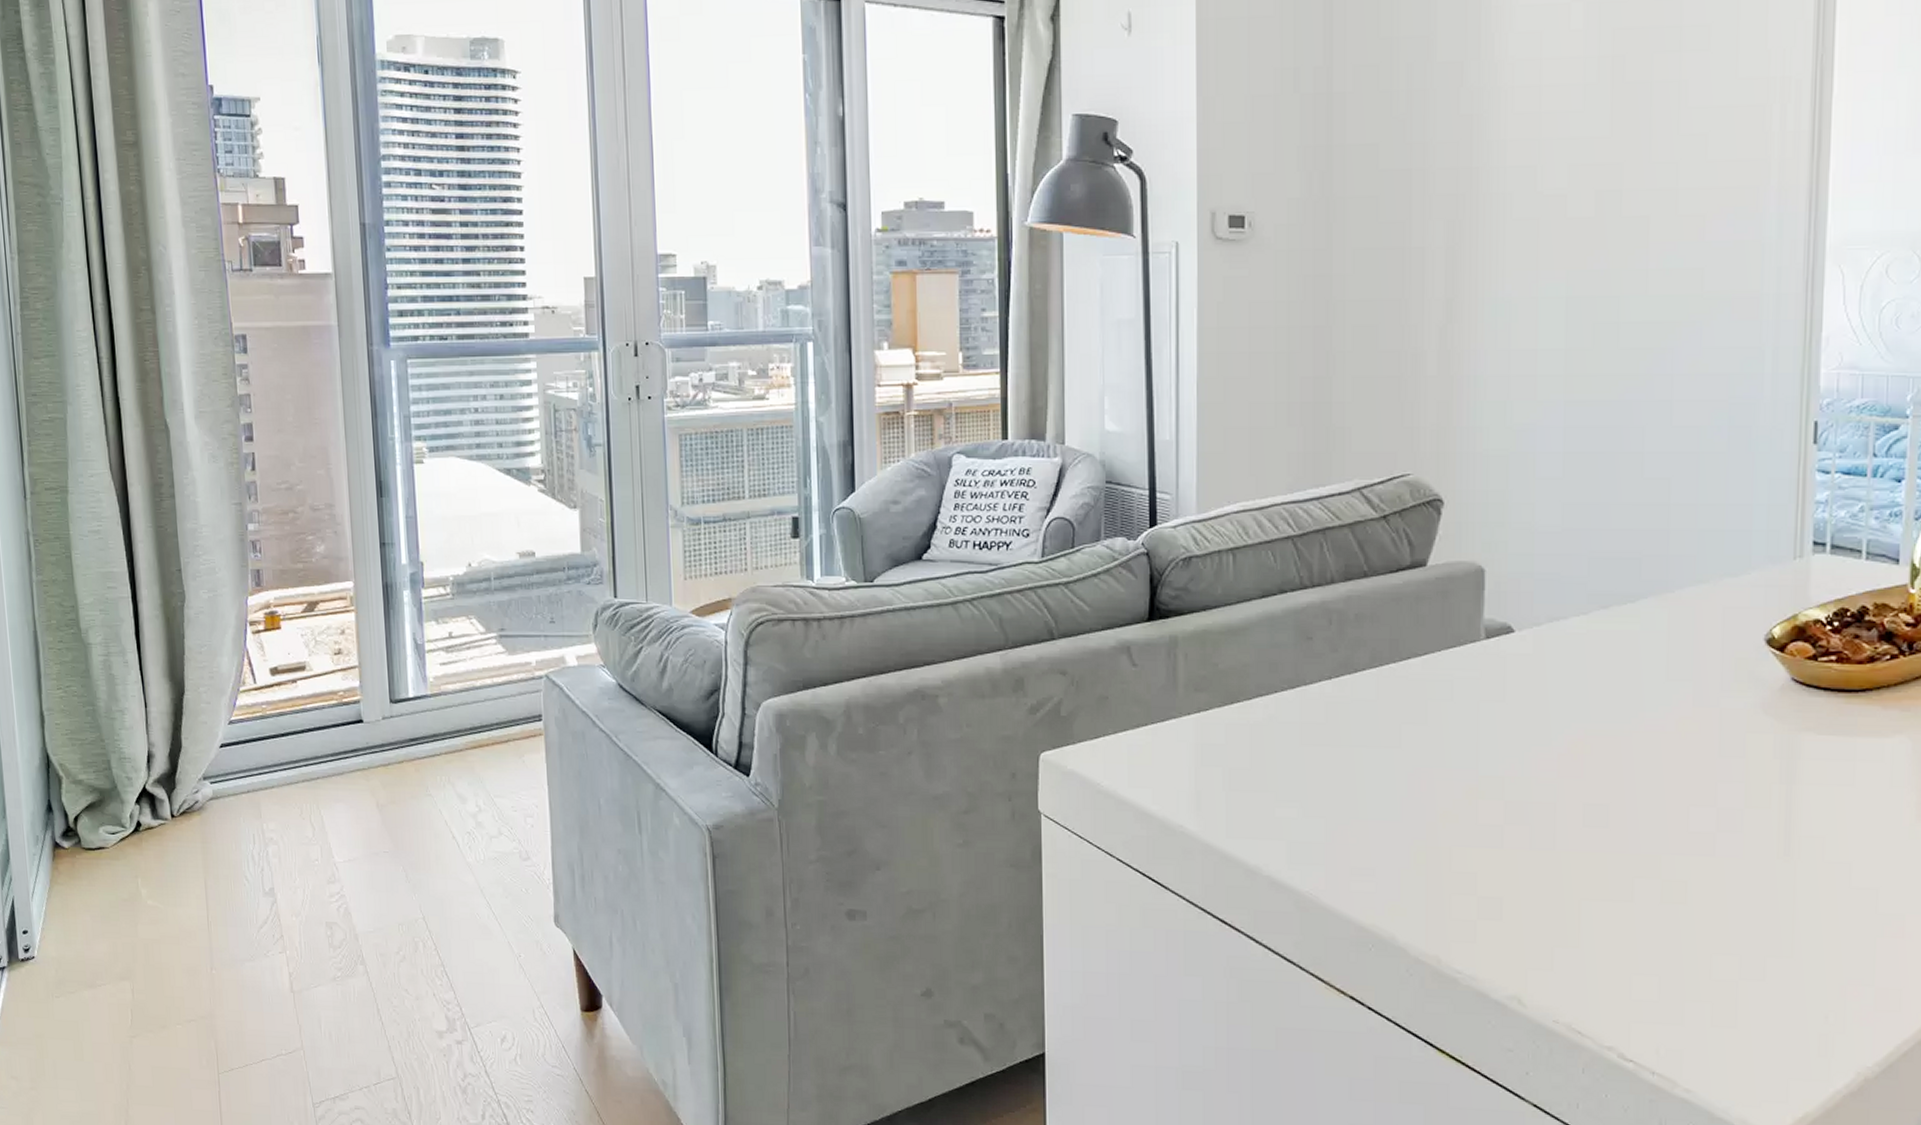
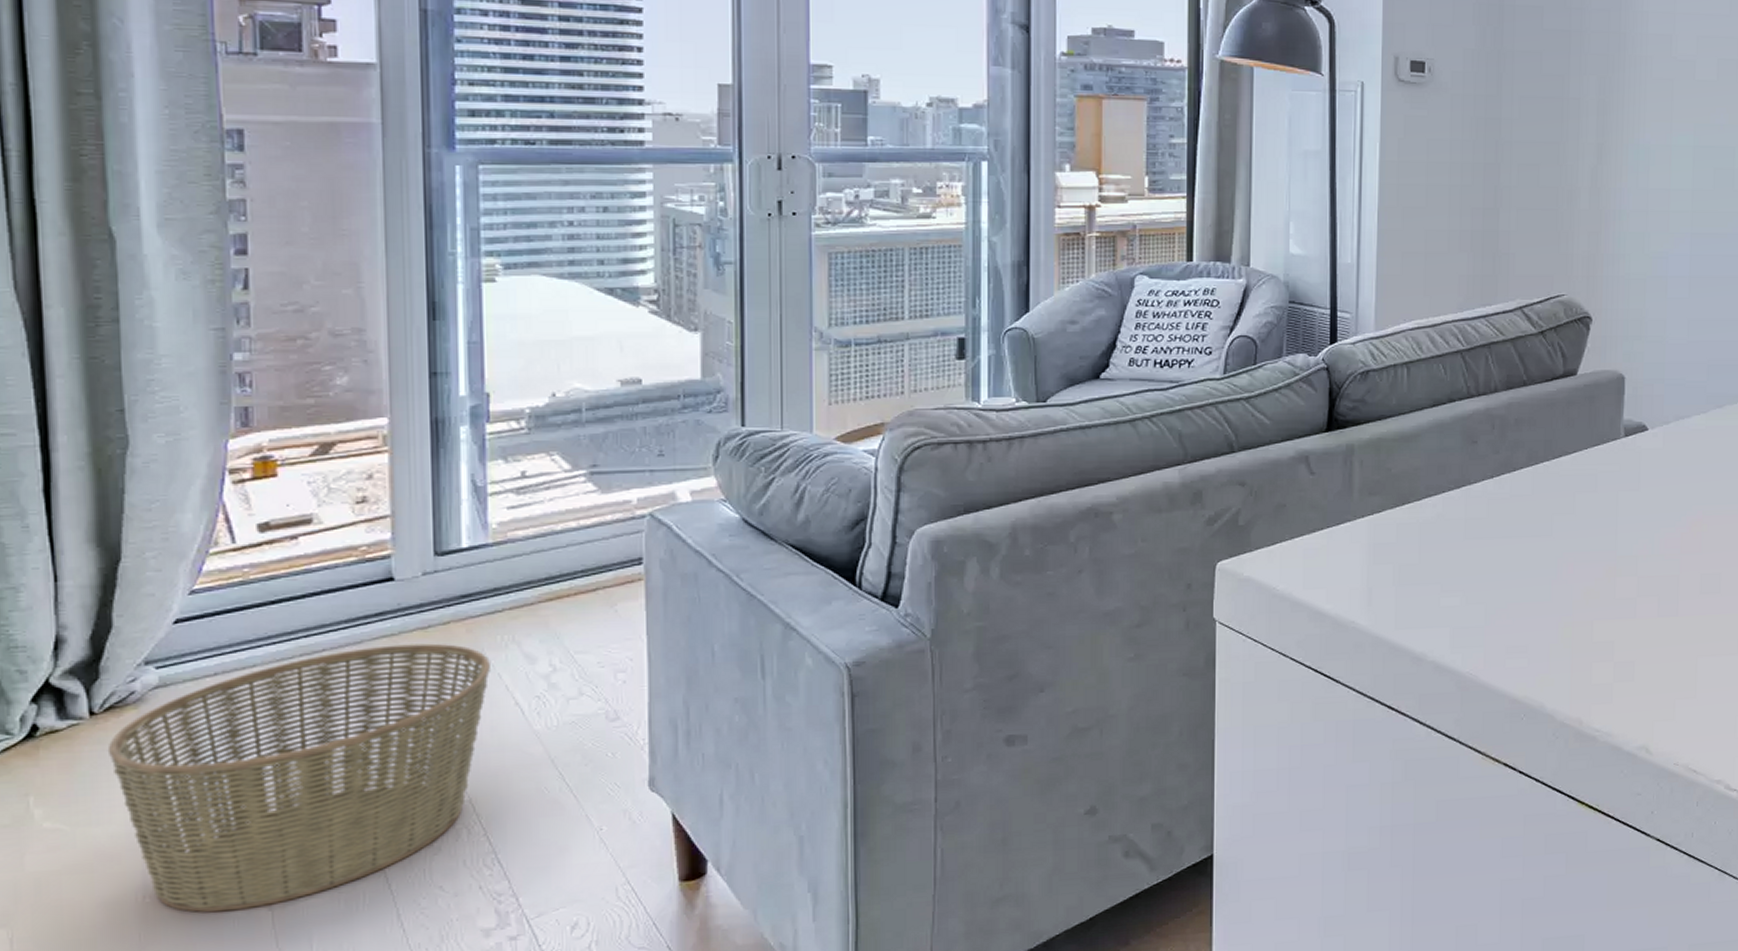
basket: none [183,778,434,989] -> present [107,643,490,913]

